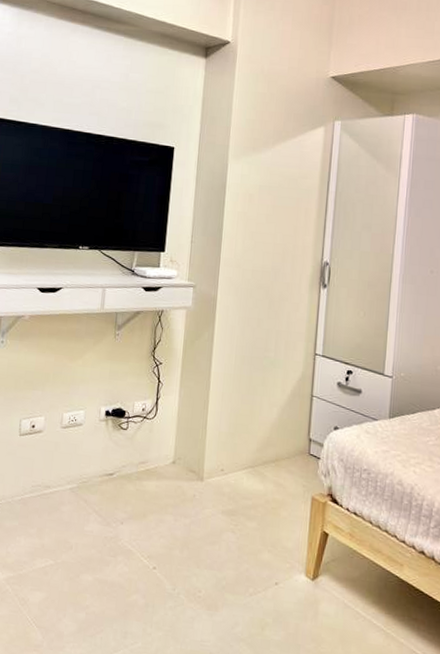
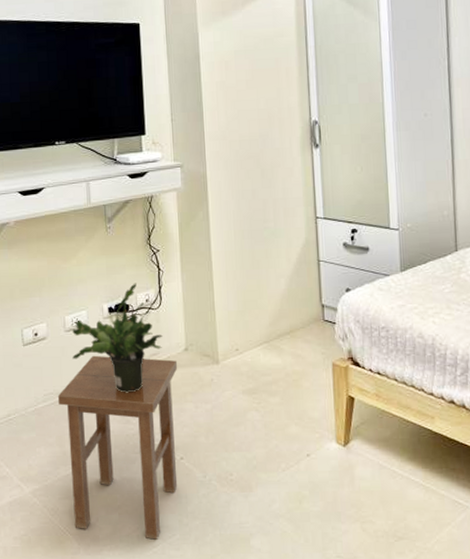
stool: none [41,454,164,645] -> present [58,355,178,540]
potted plant: none [64,391,153,497] -> present [72,283,163,393]

